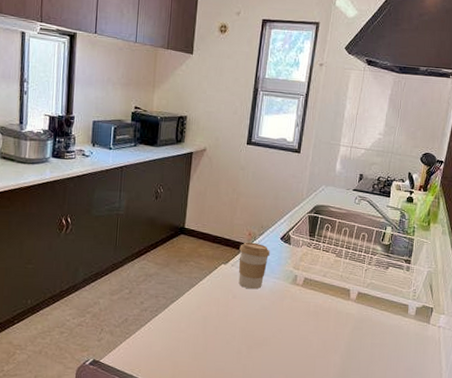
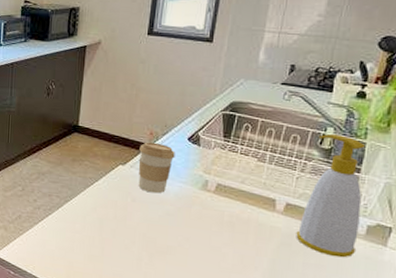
soap bottle: none [365,232,414,336] -> present [296,133,366,258]

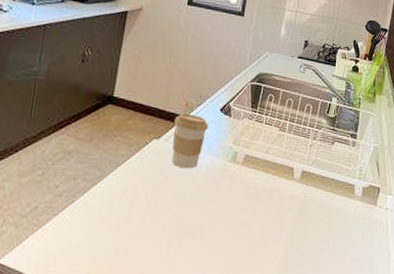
soap bottle: present [296,133,366,258] -> none [310,103,360,221]

